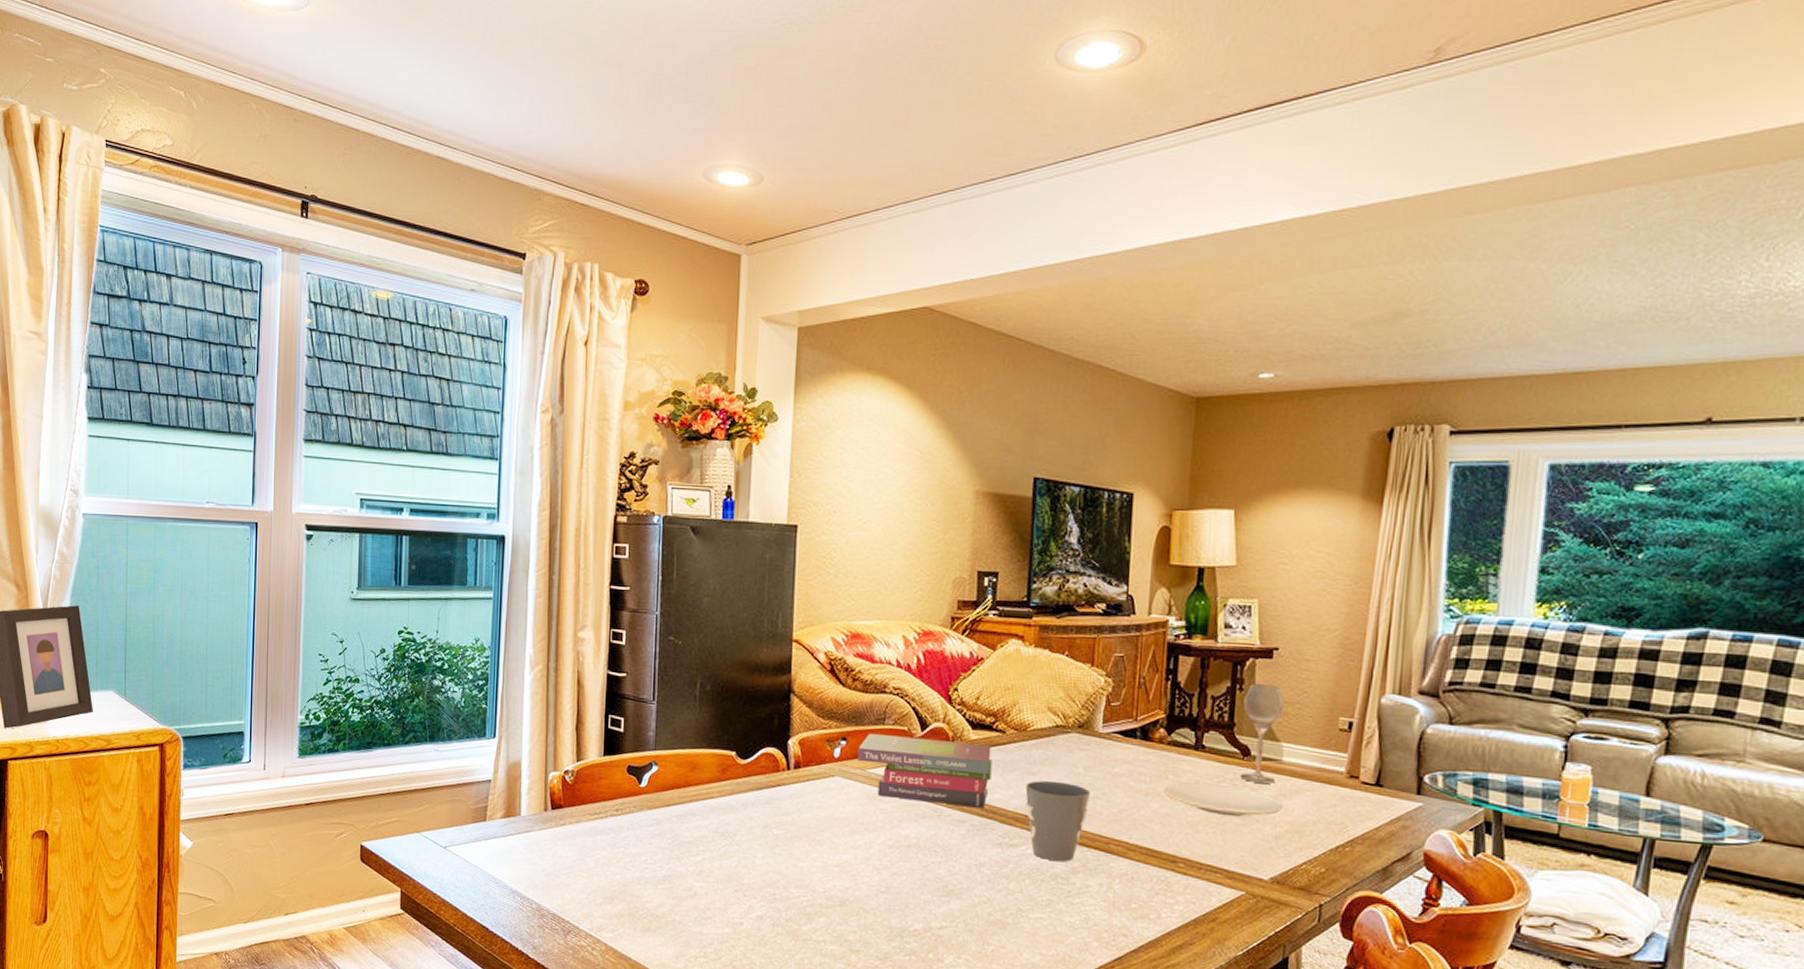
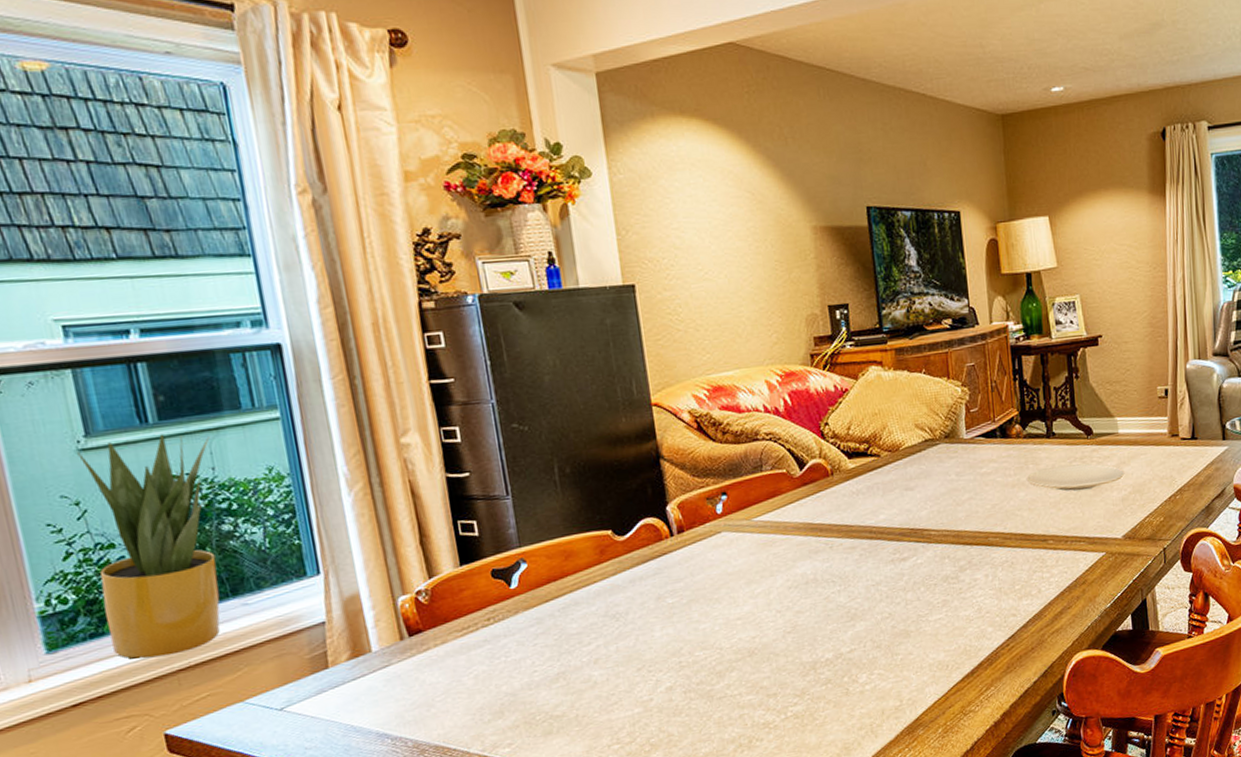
planter: none [341,596,440,781] -> present [75,434,220,659]
books: present [857,734,992,808] -> none [740,470,874,542]
mug: present [1025,780,1090,862] -> none [906,490,965,565]
wineglass: present [1240,683,1284,784] -> none [1080,368,1116,457]

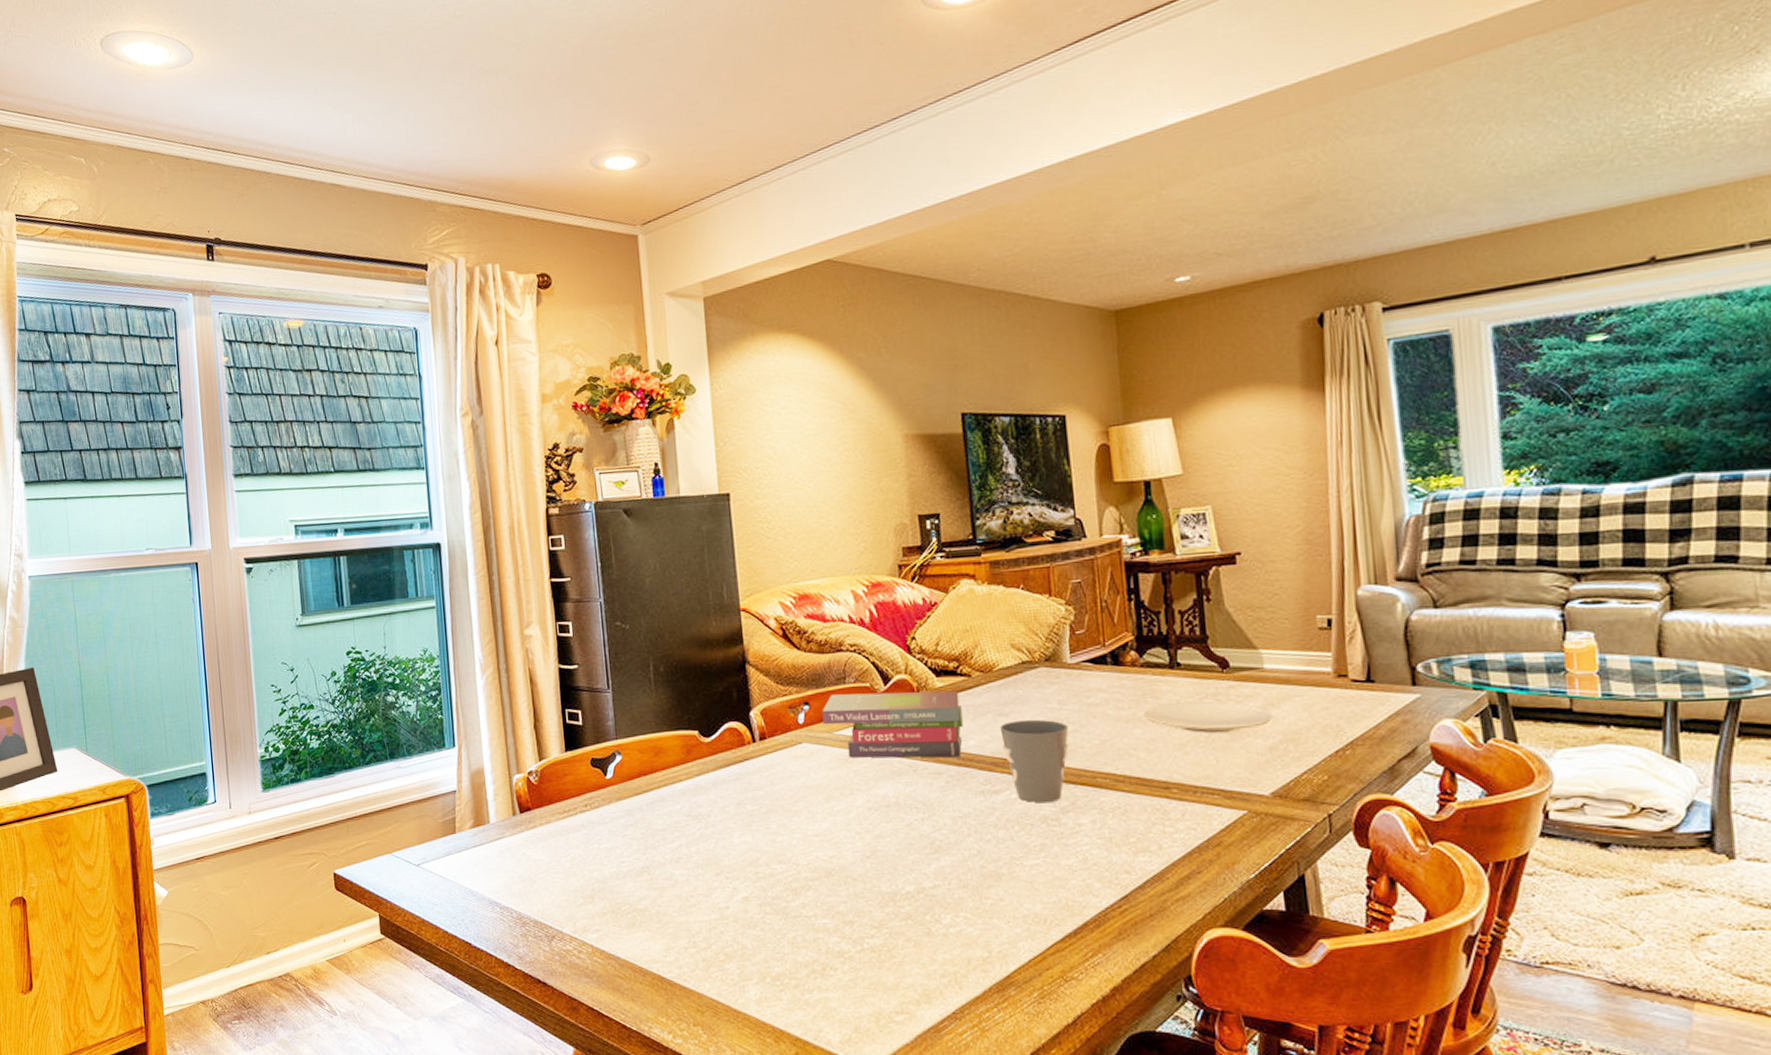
planter: present [75,434,220,659] -> none [295,616,384,805]
books: none [740,470,874,542] -> present [822,690,963,758]
mug: none [906,490,965,565] -> present [1000,719,1069,802]

